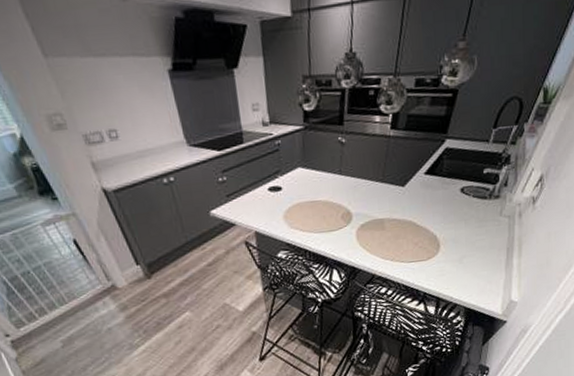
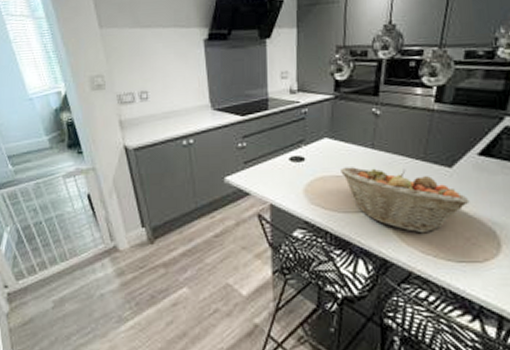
fruit basket: none [314,190,418,244] -> present [341,167,470,234]

